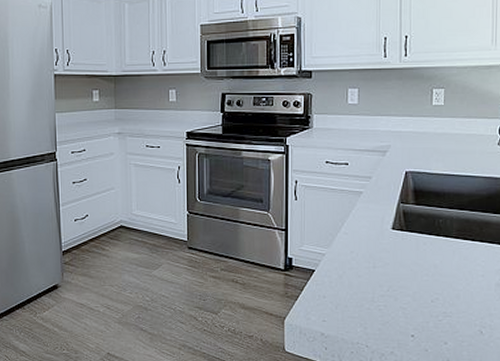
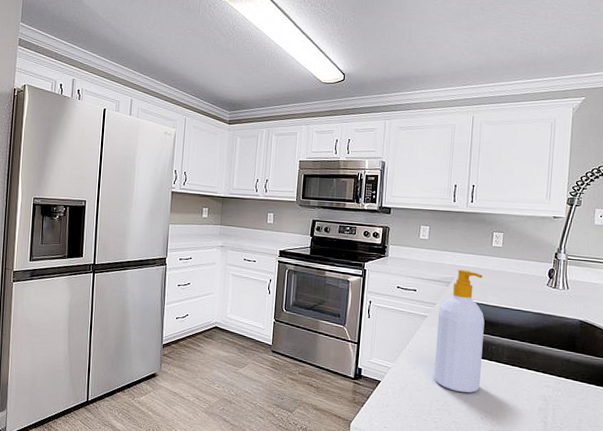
soap bottle: none [375,136,429,274] -> present [434,270,485,393]

